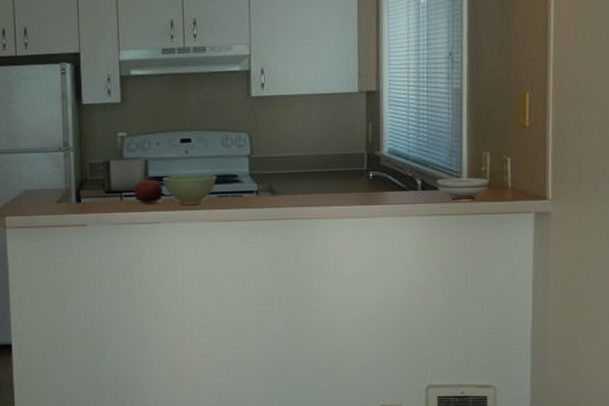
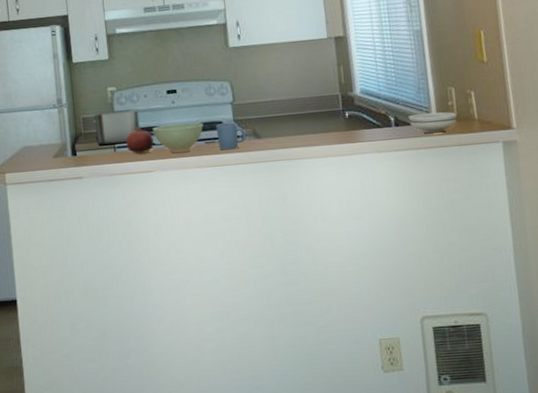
mug: none [230,177,261,206] -> present [216,122,246,151]

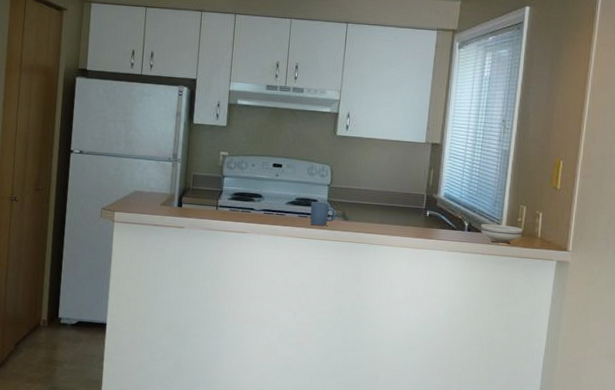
toaster: present [92,108,141,146] -> none [201,171,246,204]
fruit: present [126,128,154,154] -> none [228,192,253,216]
bowl: present [152,122,204,154] -> none [254,194,300,222]

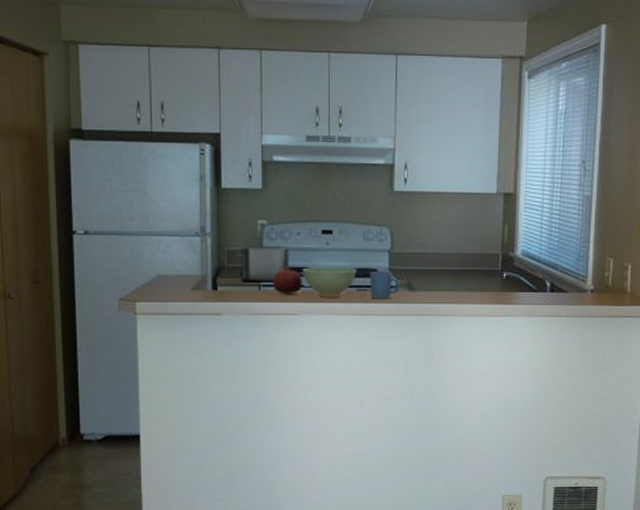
toaster: none [201,171,246,204] -> present [238,245,291,282]
fruit: none [228,192,253,216] -> present [273,267,302,295]
bowl: none [254,194,300,222] -> present [302,267,357,298]
bowl: present [480,224,523,244] -> none [564,281,611,303]

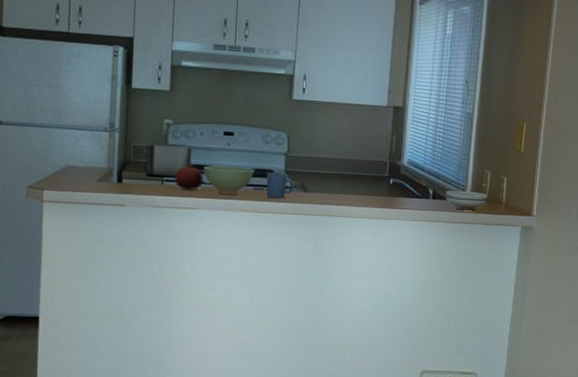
bowl: none [564,281,611,303] -> present [445,190,488,211]

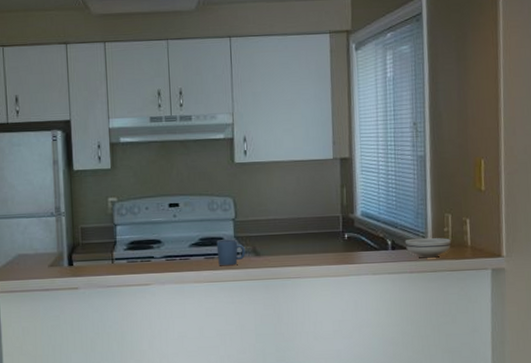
toaster: present [143,142,194,178] -> none [91,220,141,257]
fruit: present [175,164,203,191] -> none [124,240,153,267]
bowl: present [203,165,255,195] -> none [152,237,204,268]

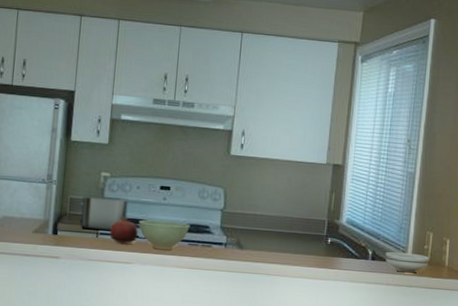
toaster: none [91,220,141,257] -> present [79,194,130,231]
fruit: none [124,240,153,267] -> present [110,218,138,245]
bowl: none [152,237,204,268] -> present [138,219,190,251]
mug: present [216,239,246,267] -> none [201,228,230,256]

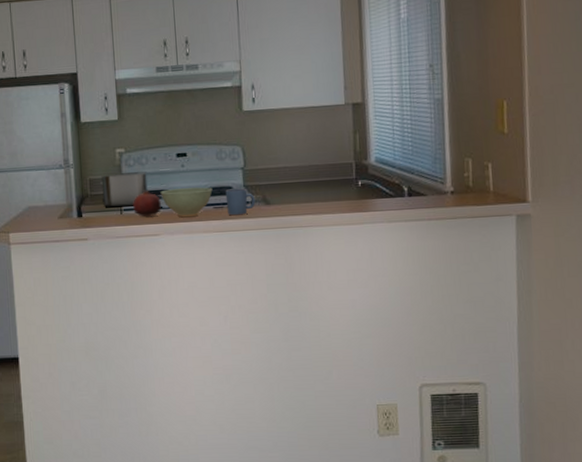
mug: none [201,228,230,256] -> present [225,188,256,217]
bowl: present [385,252,429,273] -> none [422,183,472,205]

